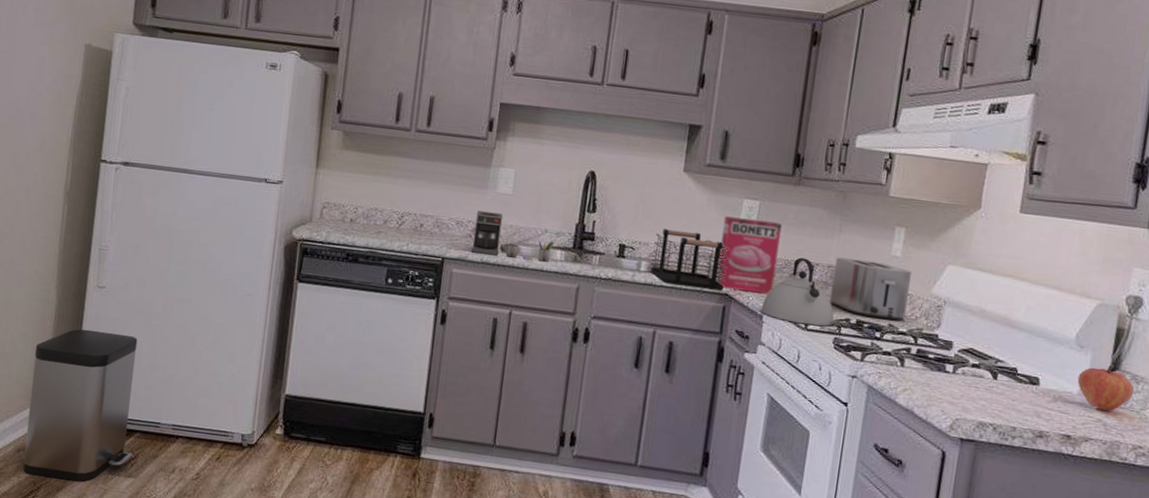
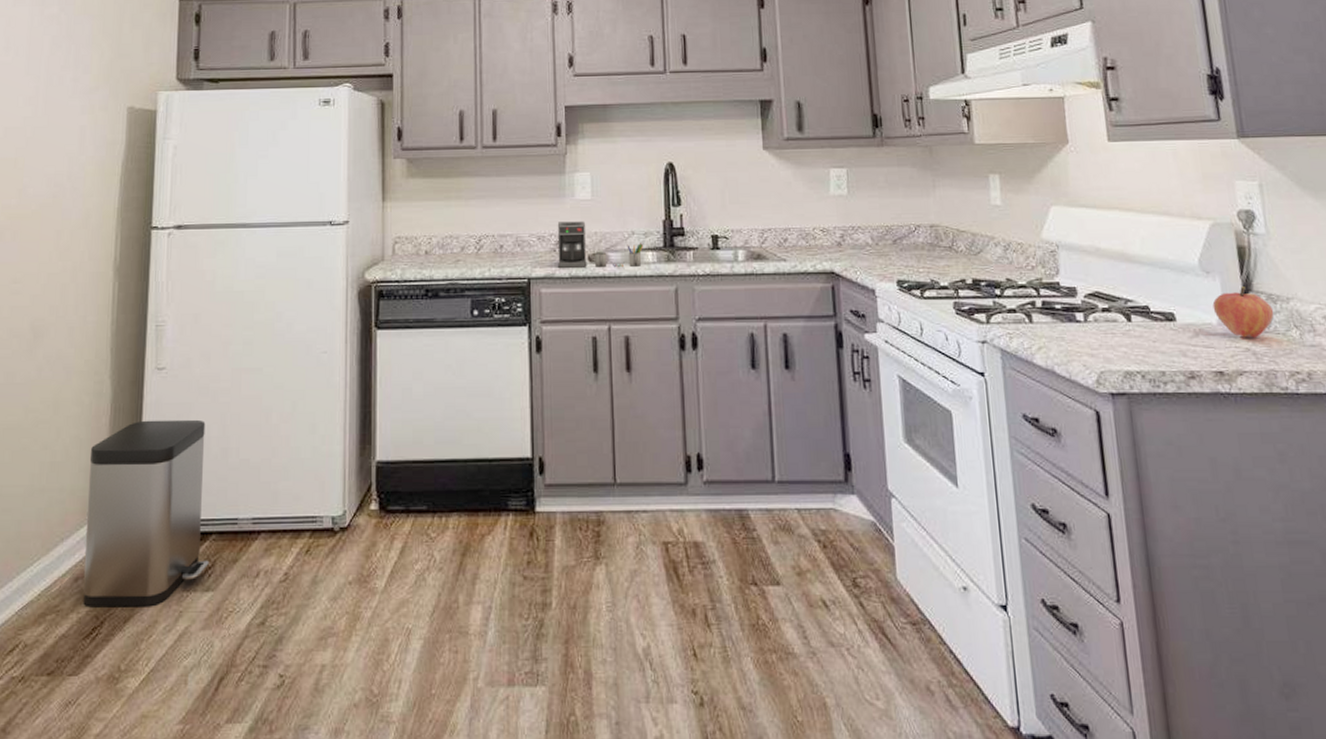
dish rack: present [651,229,729,292] -> none [747,211,828,272]
cereal box: present [715,216,782,294] -> none [813,188,879,267]
kettle: present [761,257,835,327] -> none [871,221,950,293]
toaster: present [829,257,913,321] -> none [937,214,1021,274]

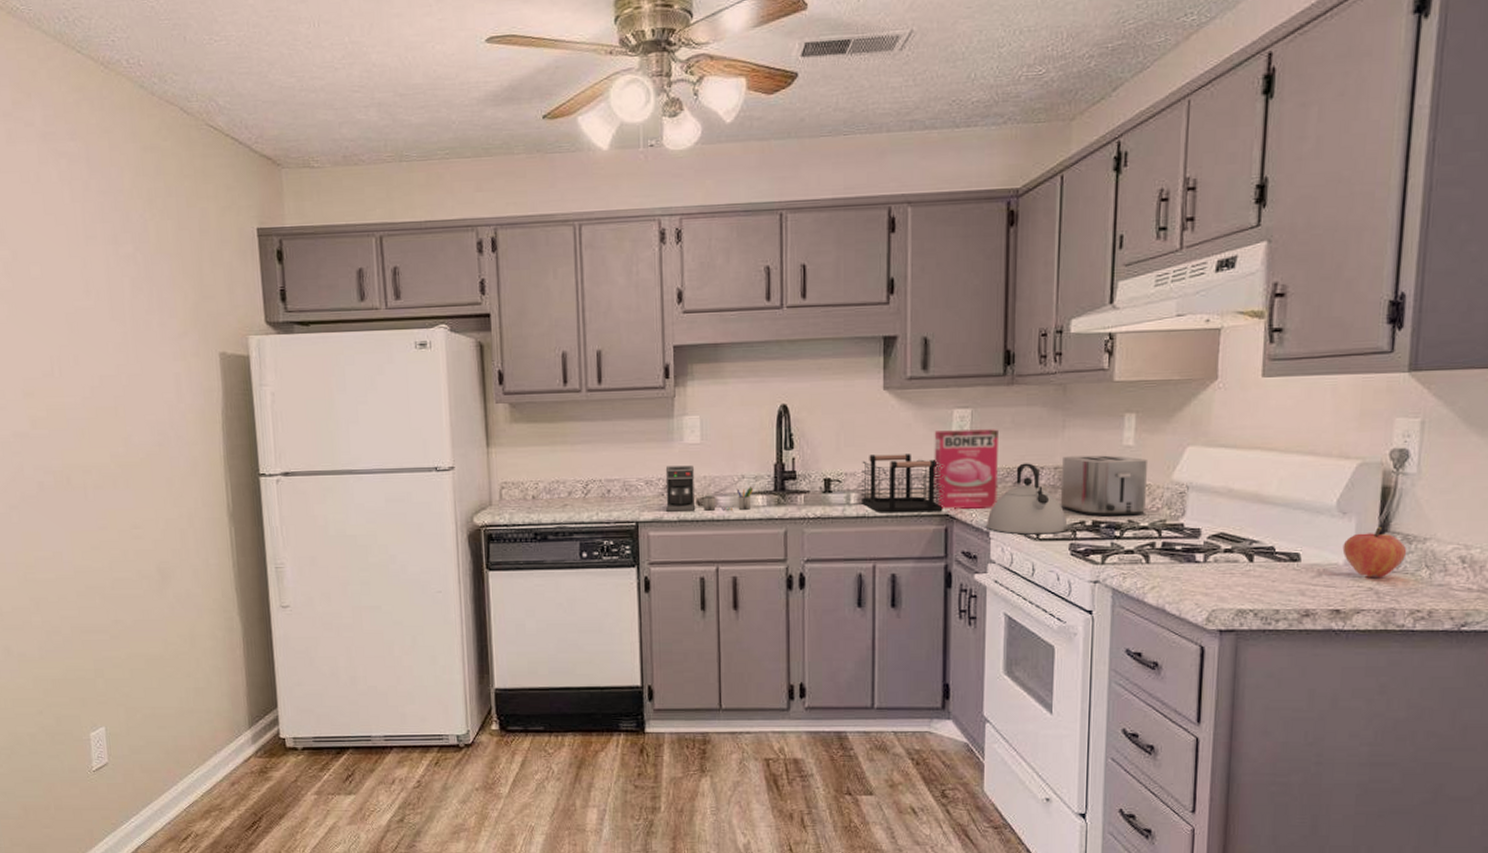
pedal bin: present [82,419,209,608] -> none [229,651,349,807]
dish rack: none [747,211,828,272] -> present [860,454,944,514]
cereal box: none [813,188,879,267] -> present [933,429,998,509]
kettle: none [871,221,950,293] -> present [986,463,1068,535]
toaster: none [937,214,1021,274] -> present [1060,455,1149,515]

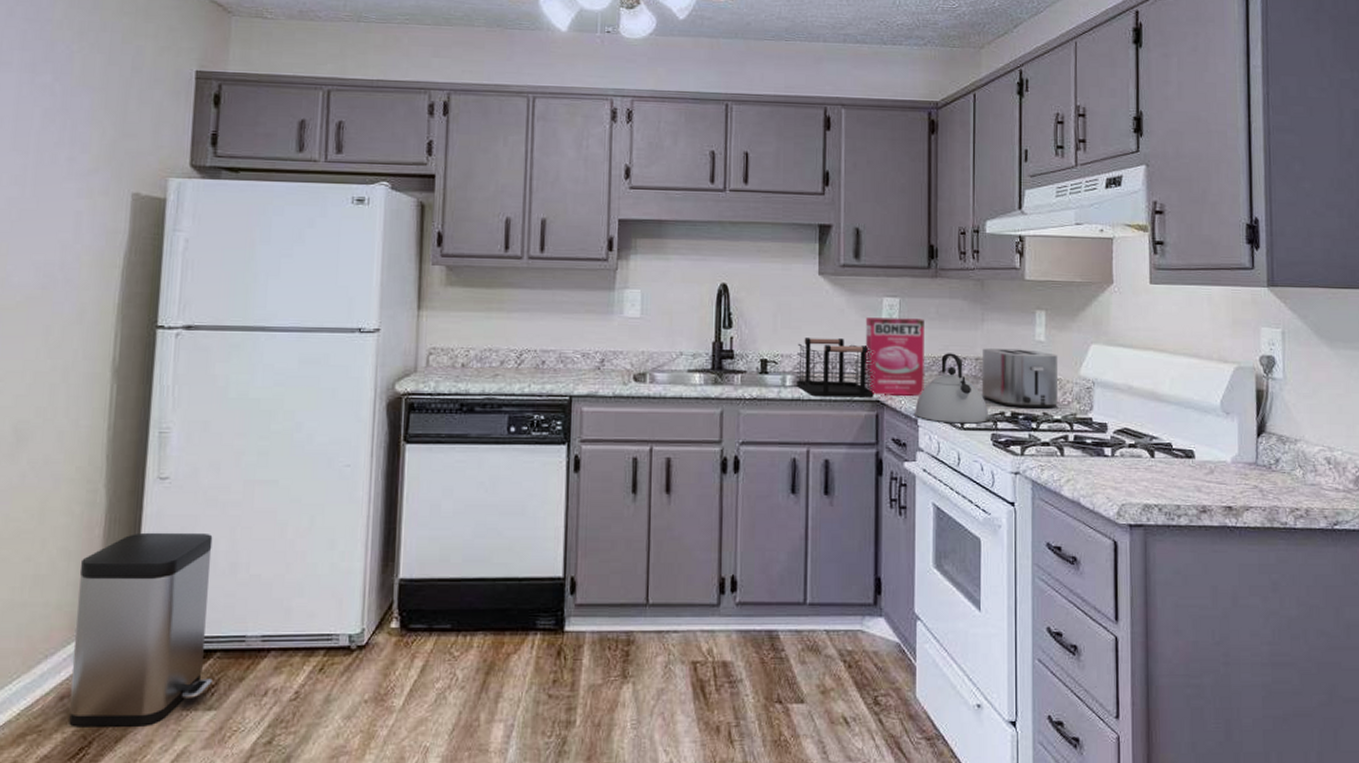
pedal bin: none [229,651,349,807] -> present [68,532,213,727]
coffee maker: present [665,465,754,513] -> none [602,339,692,389]
fruit: present [1342,527,1407,578] -> none [1229,428,1282,476]

